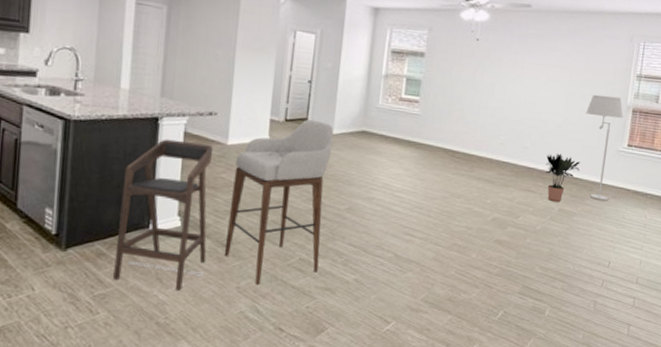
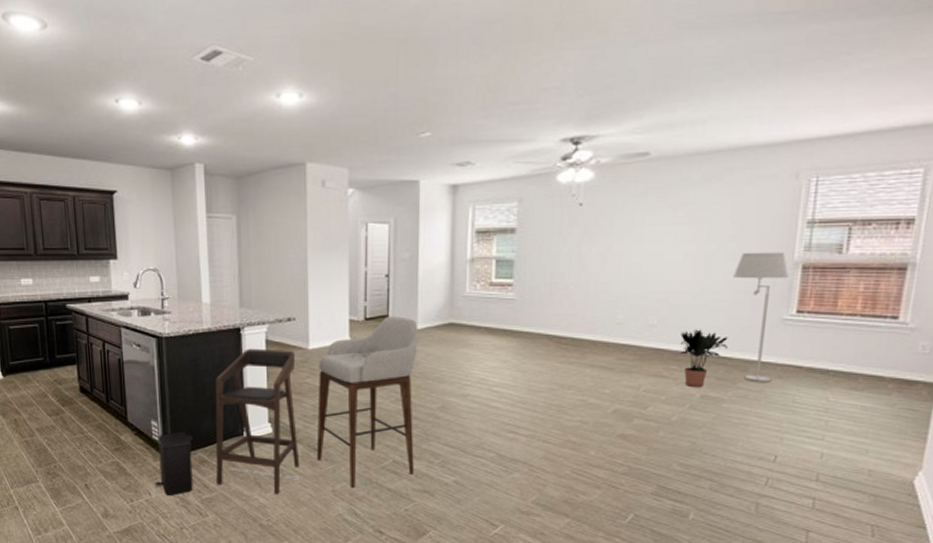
pedal bin: none [39,221,93,291] -> present [154,431,194,495]

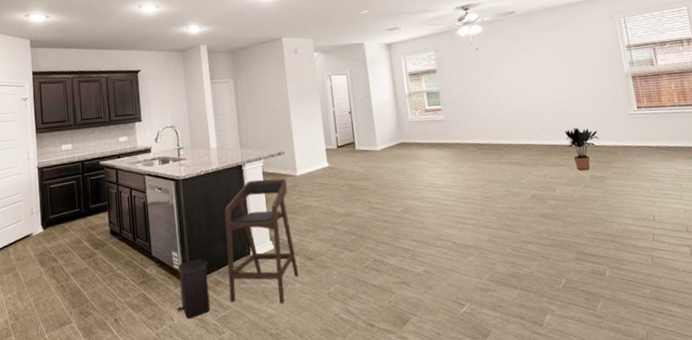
bar stool: present [316,316,418,487] -> none [305,142,391,288]
floor lamp: present [733,252,789,383] -> none [589,68,635,162]

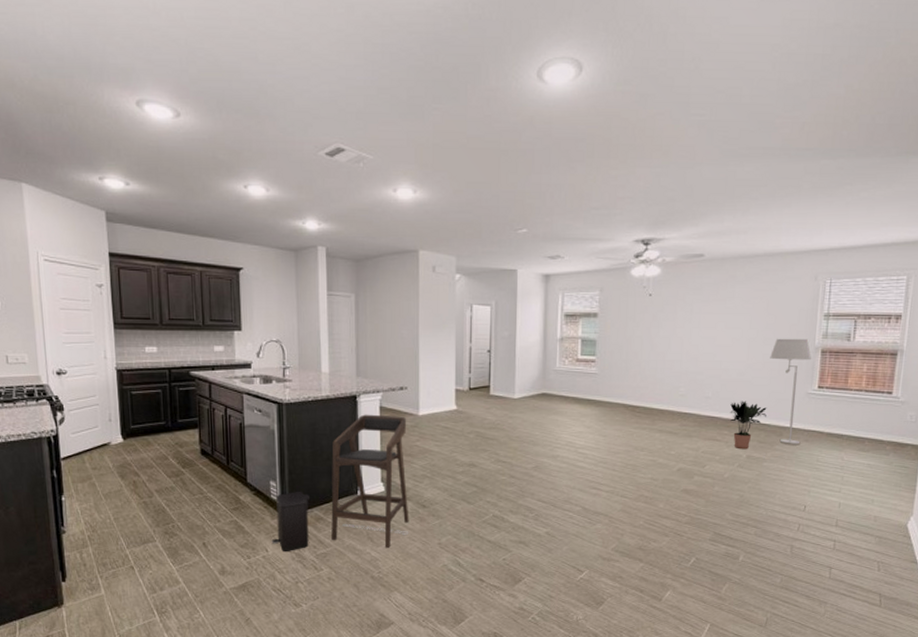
floor lamp: none [589,68,635,162] -> present [770,338,811,445]

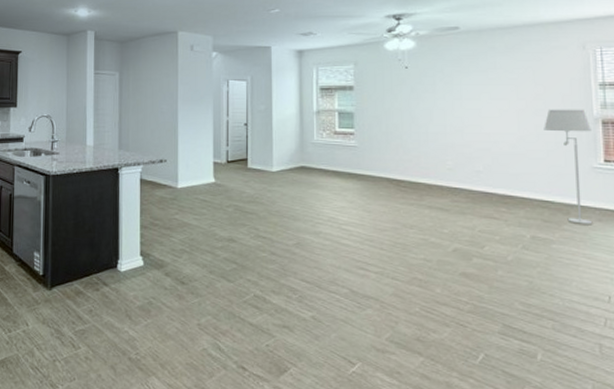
pedal bin: present [271,491,311,551] -> none [32,263,72,326]
bar stool: present [331,414,409,548] -> none [90,186,168,327]
potted plant: present [730,401,767,450] -> none [505,175,548,229]

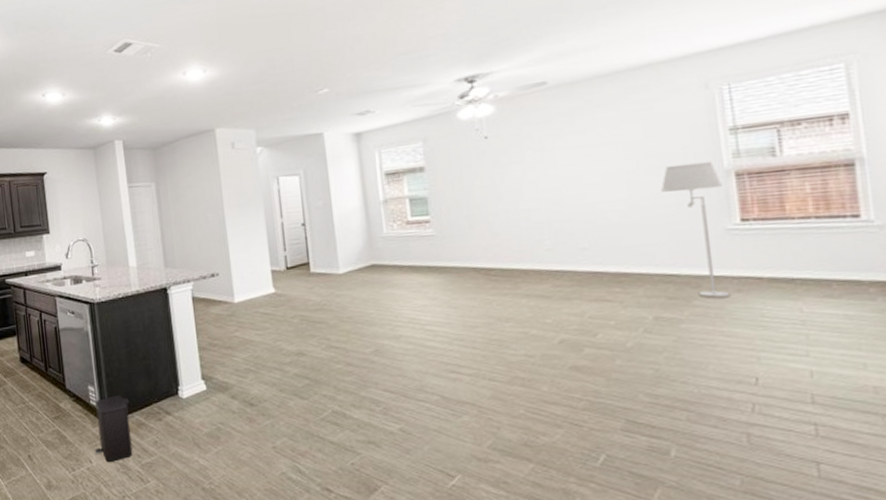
pedal bin: none [32,263,72,326] -> present [94,395,133,462]

